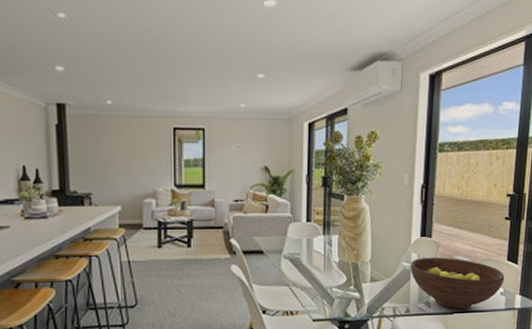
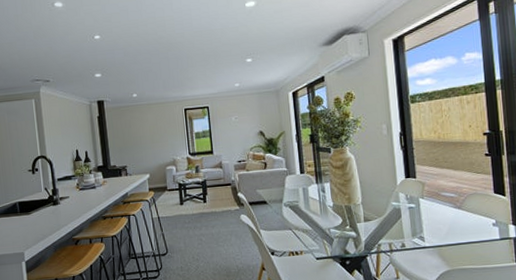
fruit bowl: present [410,257,505,310] -> none [399,195,495,242]

